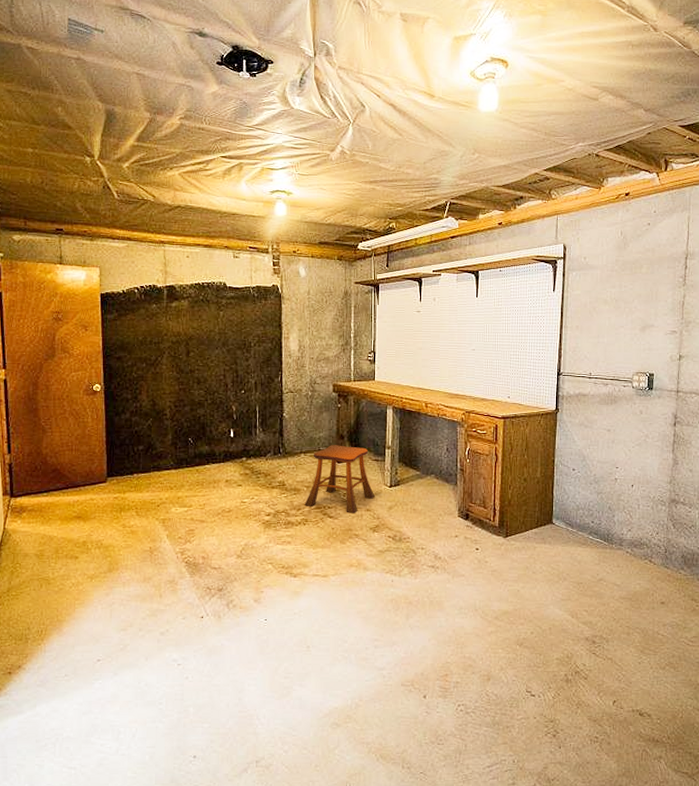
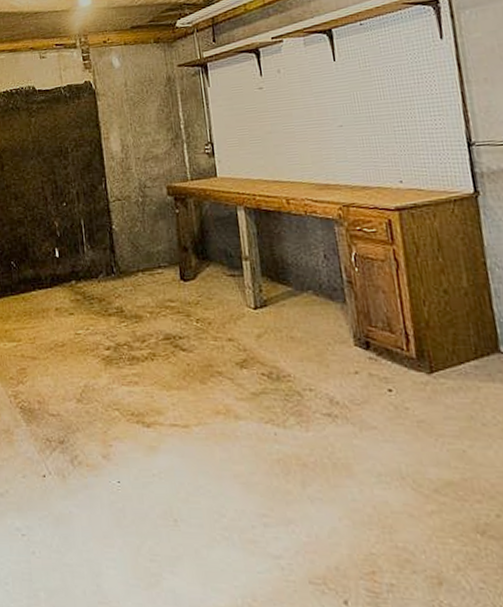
stool: present [304,445,375,513] -> none [149,259,237,345]

